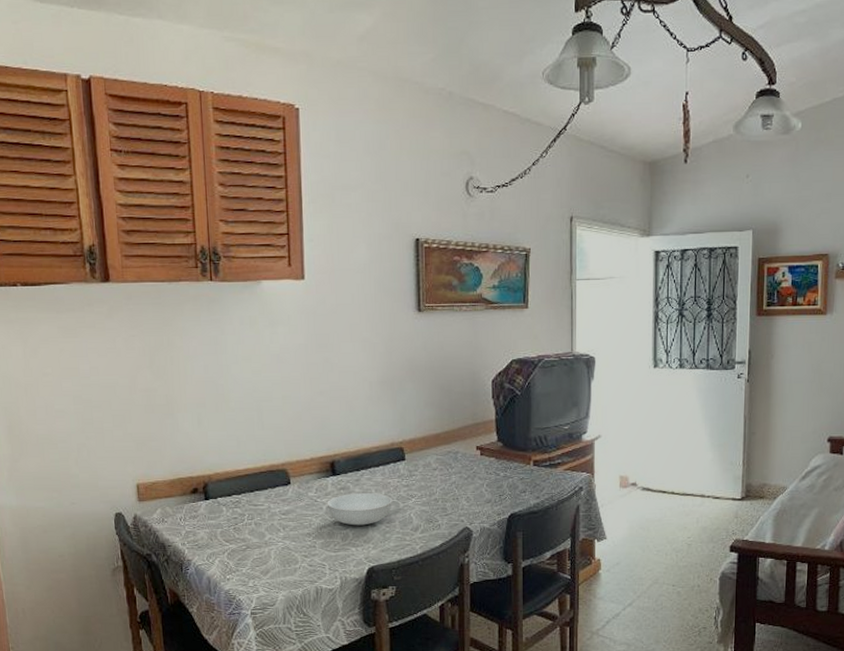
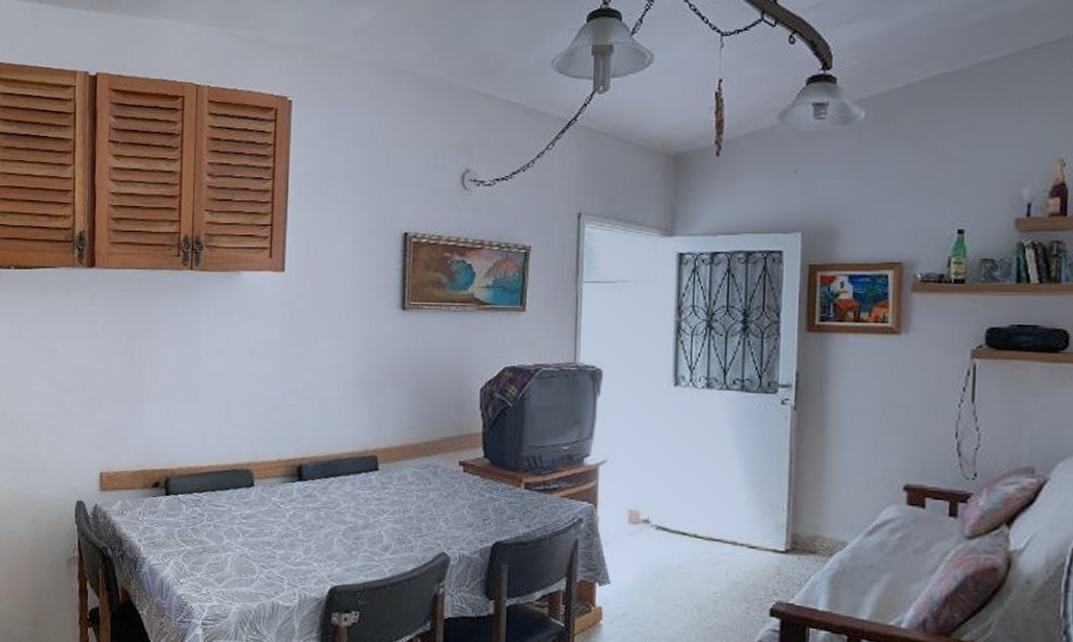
serving bowl: present [327,492,393,526] -> none [290,502,362,539]

